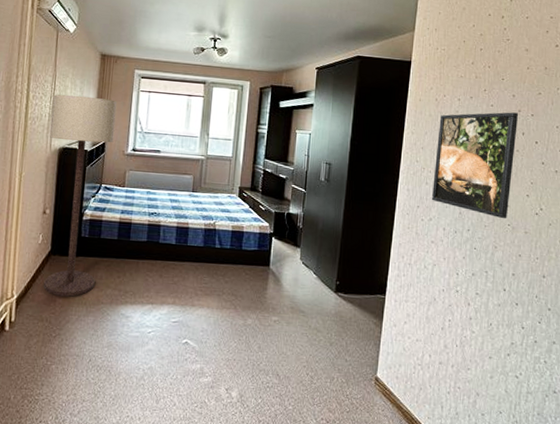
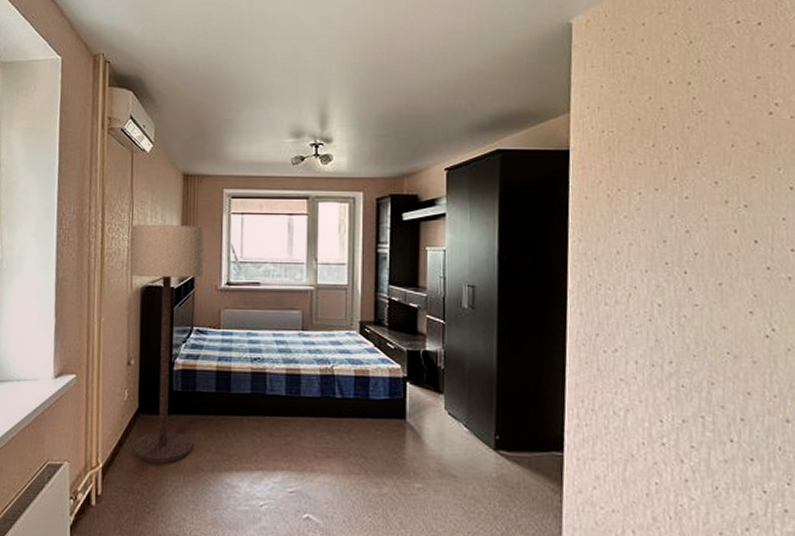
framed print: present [432,112,519,219] -> none [614,204,726,346]

